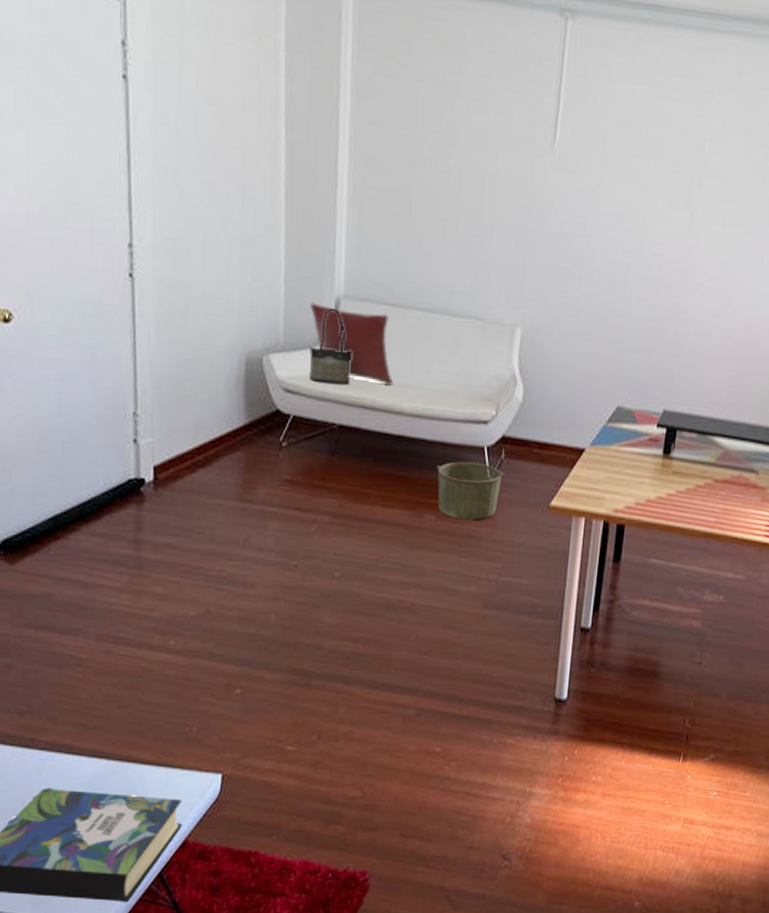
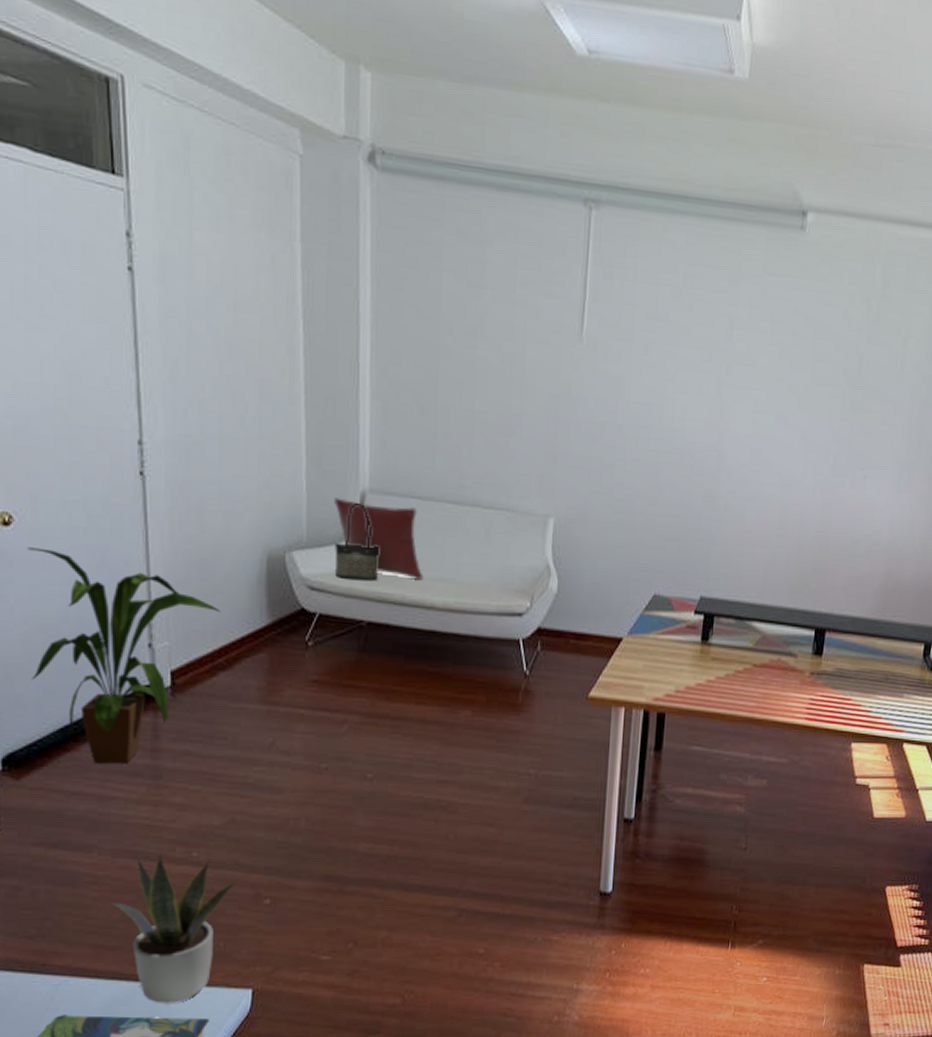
house plant: none [25,344,202,554] -> present [27,547,221,764]
potted plant: none [90,638,212,783] -> present [106,851,239,1003]
basket: present [437,461,504,521] -> none [471,654,540,715]

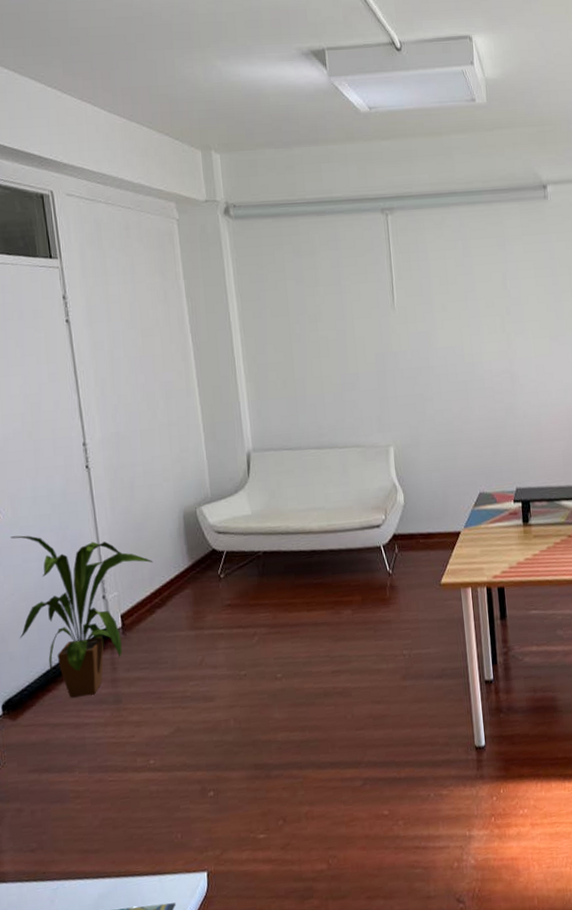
potted plant: present [106,851,239,1003] -> none [87,763,188,894]
pillow: present [334,497,424,580] -> none [228,457,301,512]
tote bag: present [335,502,380,581] -> none [232,460,267,522]

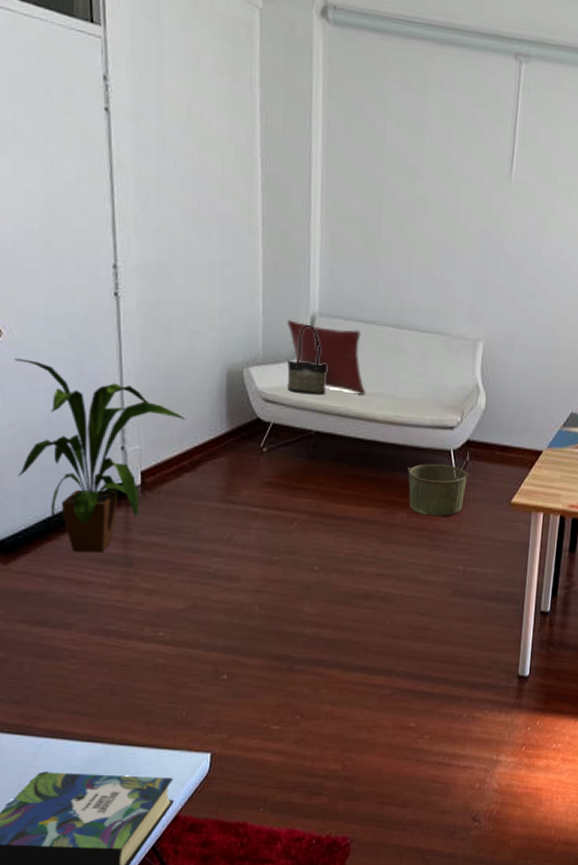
pillow: none [228,457,301,512] -> present [287,320,366,395]
tote bag: none [232,460,267,522] -> present [287,324,328,395]
basket: none [346,559,400,610] -> present [408,463,469,517]

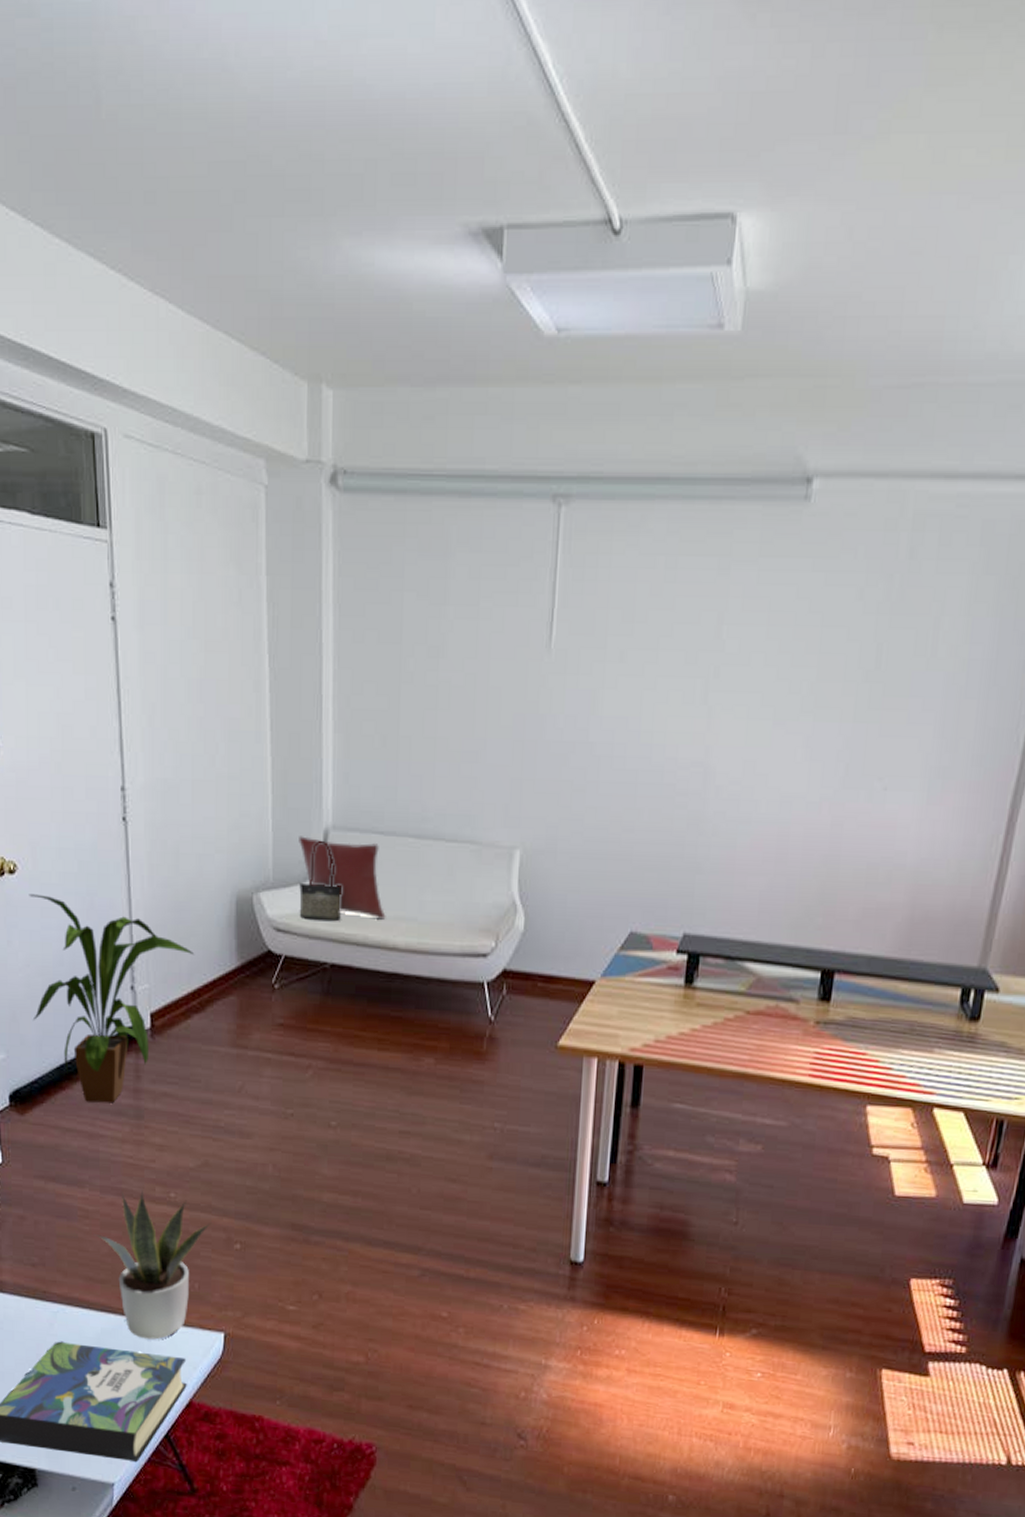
potted plant: none [83,630,200,764] -> present [96,1190,212,1340]
basket: present [408,463,469,517] -> none [434,998,506,1063]

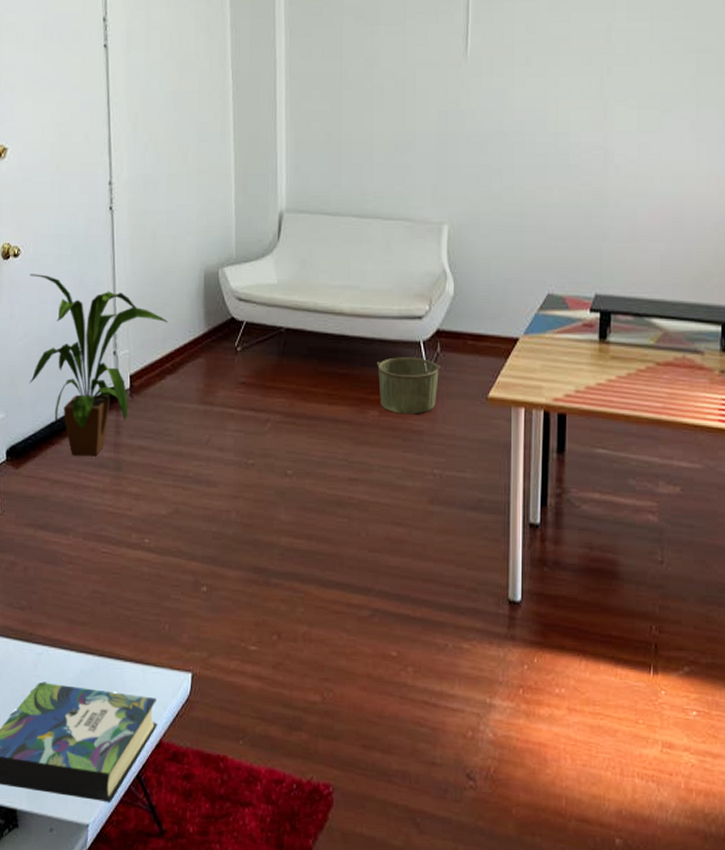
potted plant: present [96,1190,212,1340] -> none [78,536,181,680]
pillow: present [299,836,386,920] -> none [257,218,333,288]
tote bag: present [299,840,343,922] -> none [258,221,296,291]
basket: none [434,998,506,1063] -> present [377,356,440,415]

